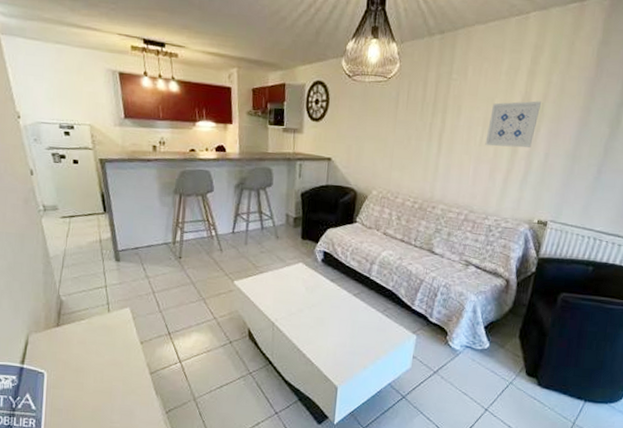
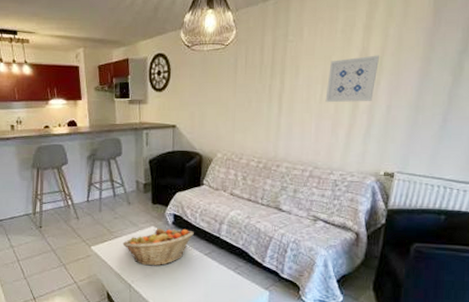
fruit basket: none [268,265,344,305] -> present [122,228,194,266]

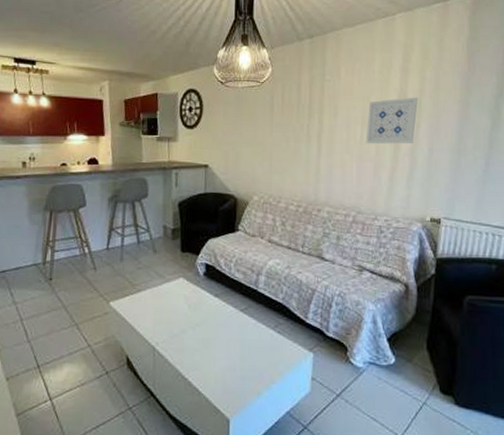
fruit basket: present [122,228,194,266] -> none [146,280,228,325]

